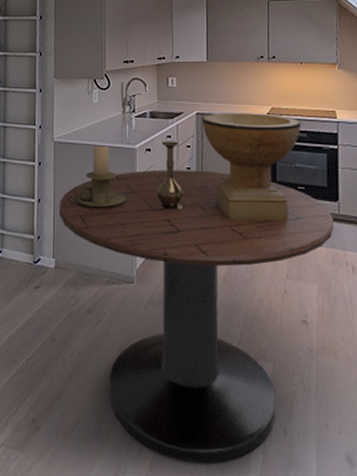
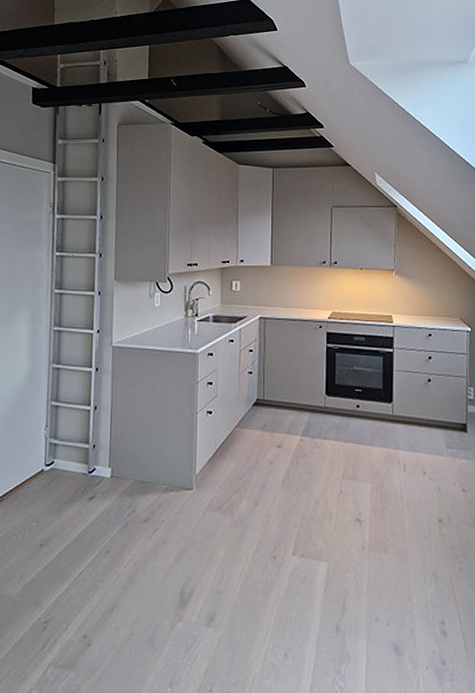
dining table: present [60,169,334,463] -> none [117,374,388,664]
candle holder: present [75,145,127,208] -> none [133,350,187,414]
vase: present [156,141,184,211] -> none [218,345,245,416]
decorative bowl: present [202,113,302,222] -> none [265,317,360,424]

